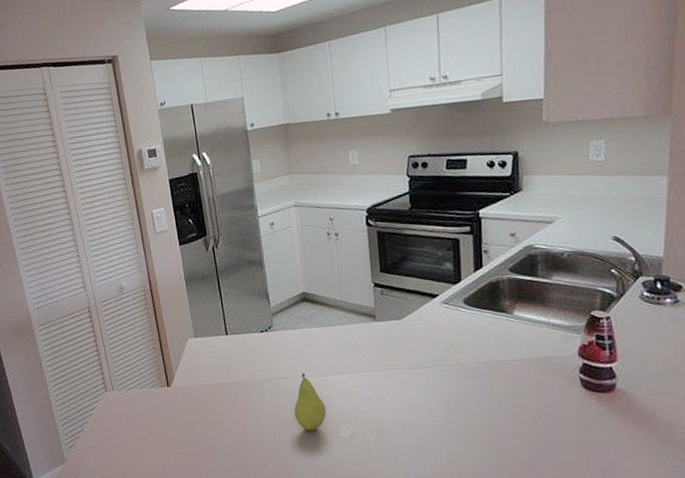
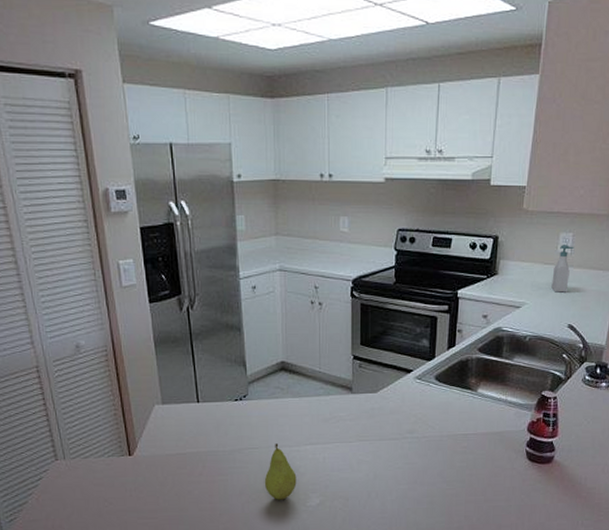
soap bottle: none [586,152,608,204] -> present [551,245,574,292]

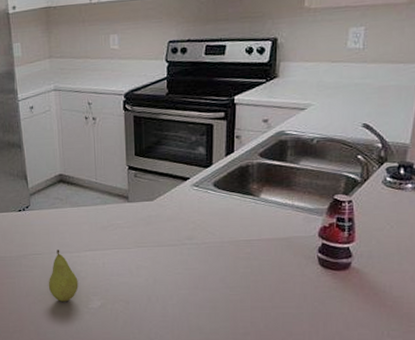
soap bottle: present [551,245,574,292] -> none [341,39,366,91]

